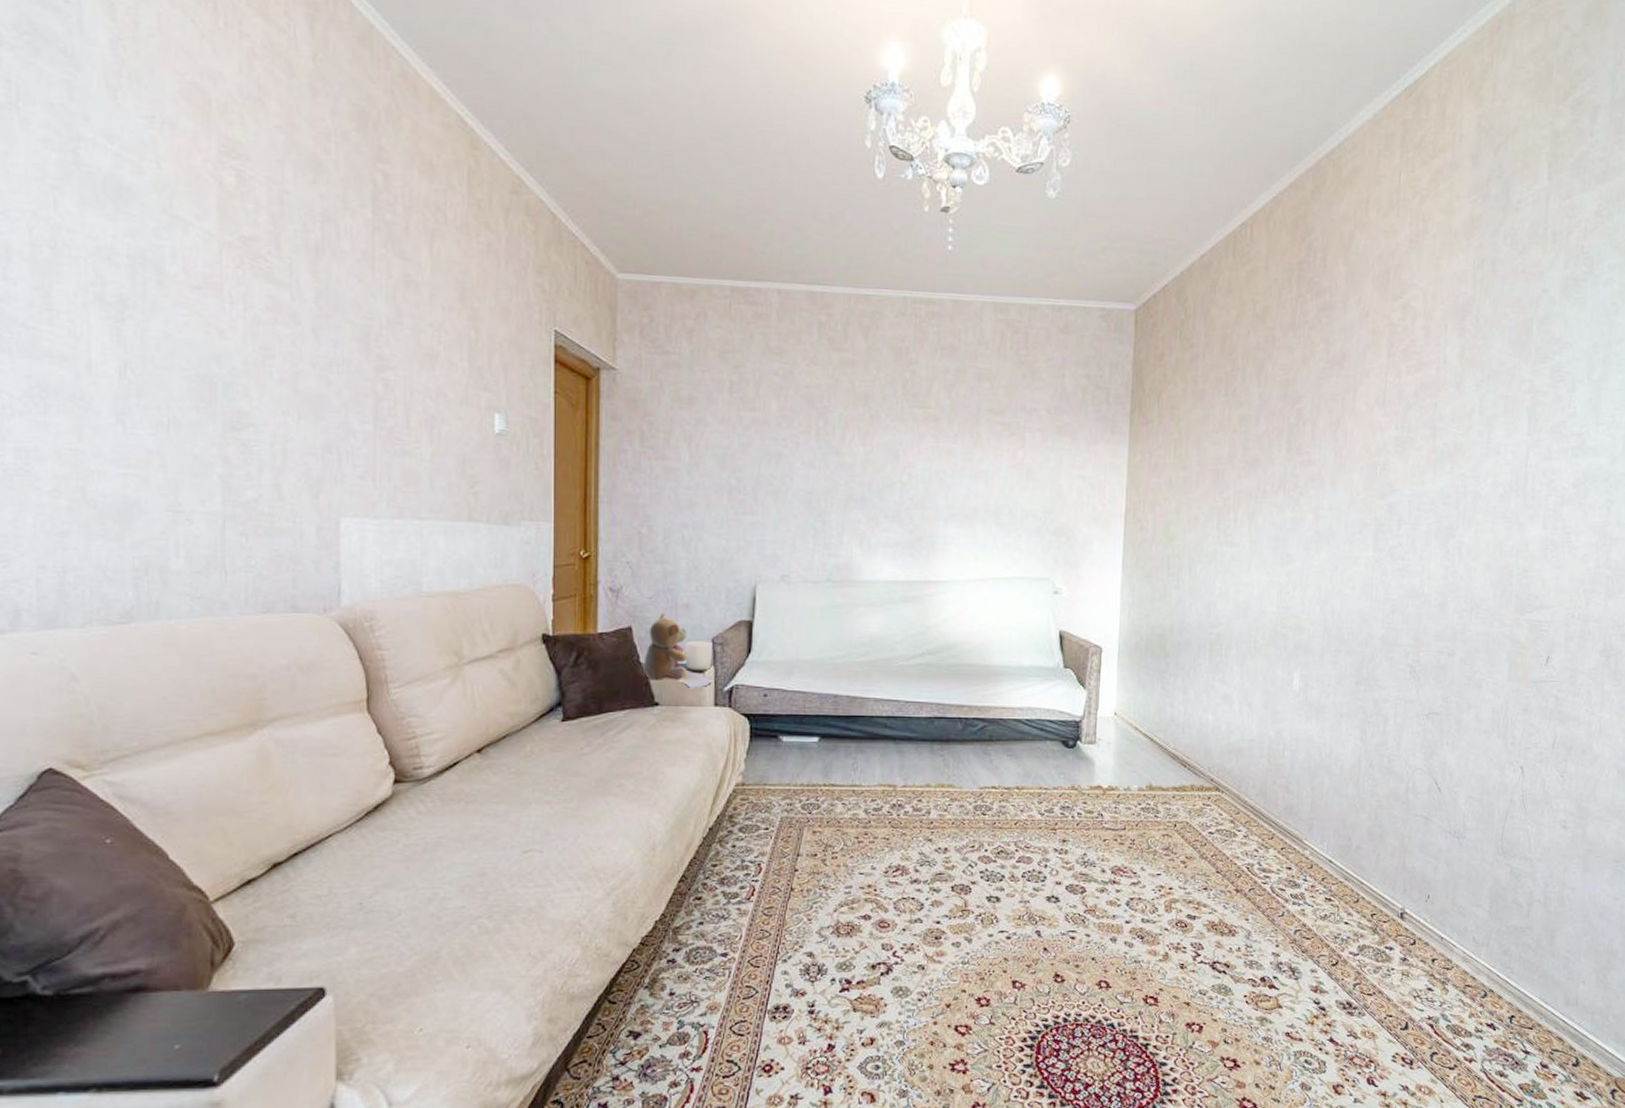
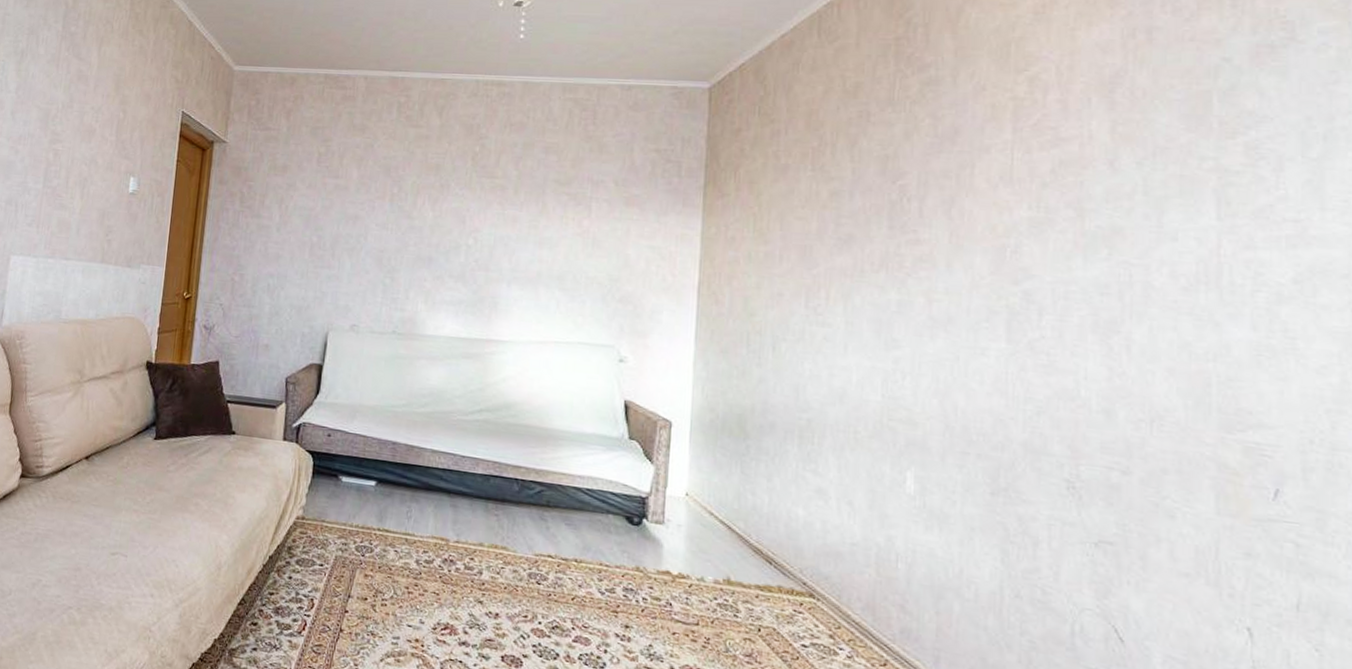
teddy bear: present [643,612,712,690] -> none [225,350,283,423]
mug: present [685,640,714,671] -> none [261,378,287,407]

